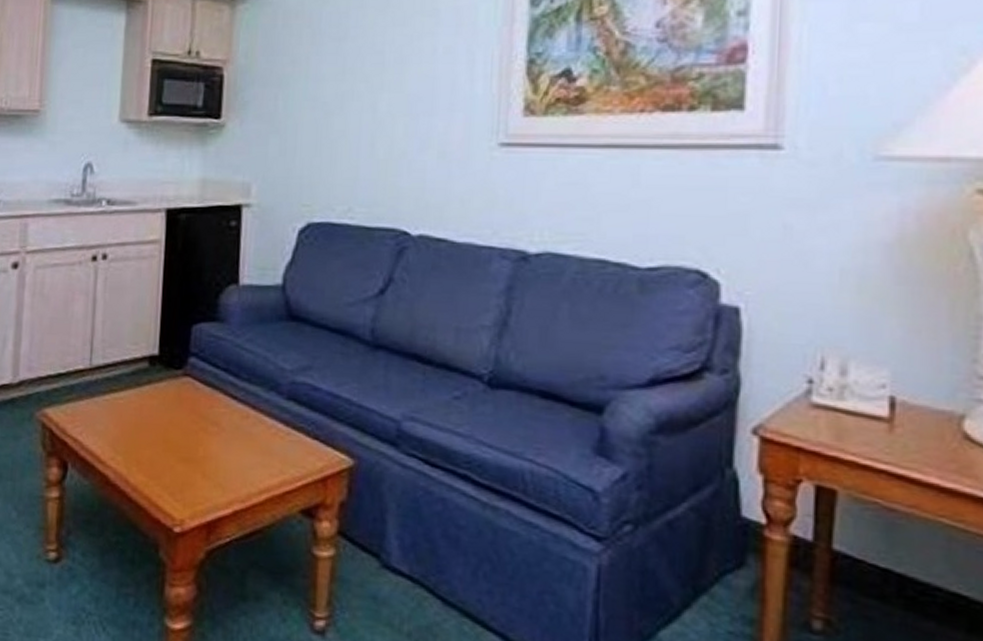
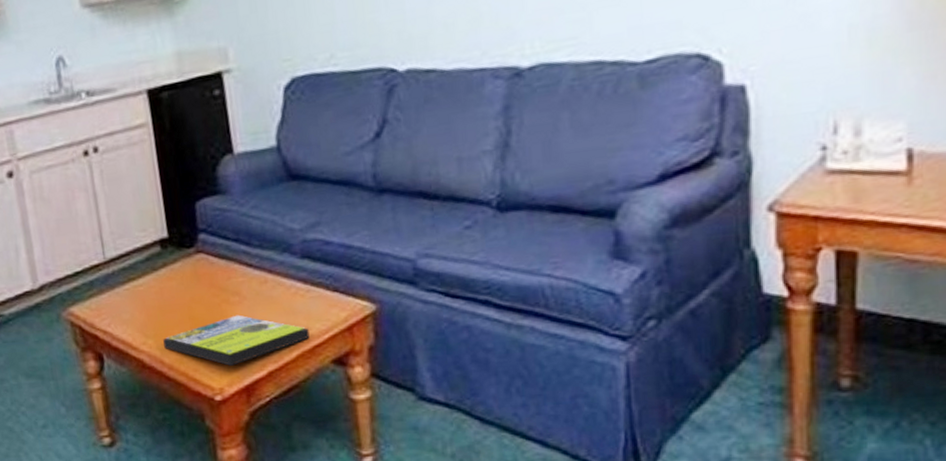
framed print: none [132,445,282,498] -> present [163,314,310,366]

